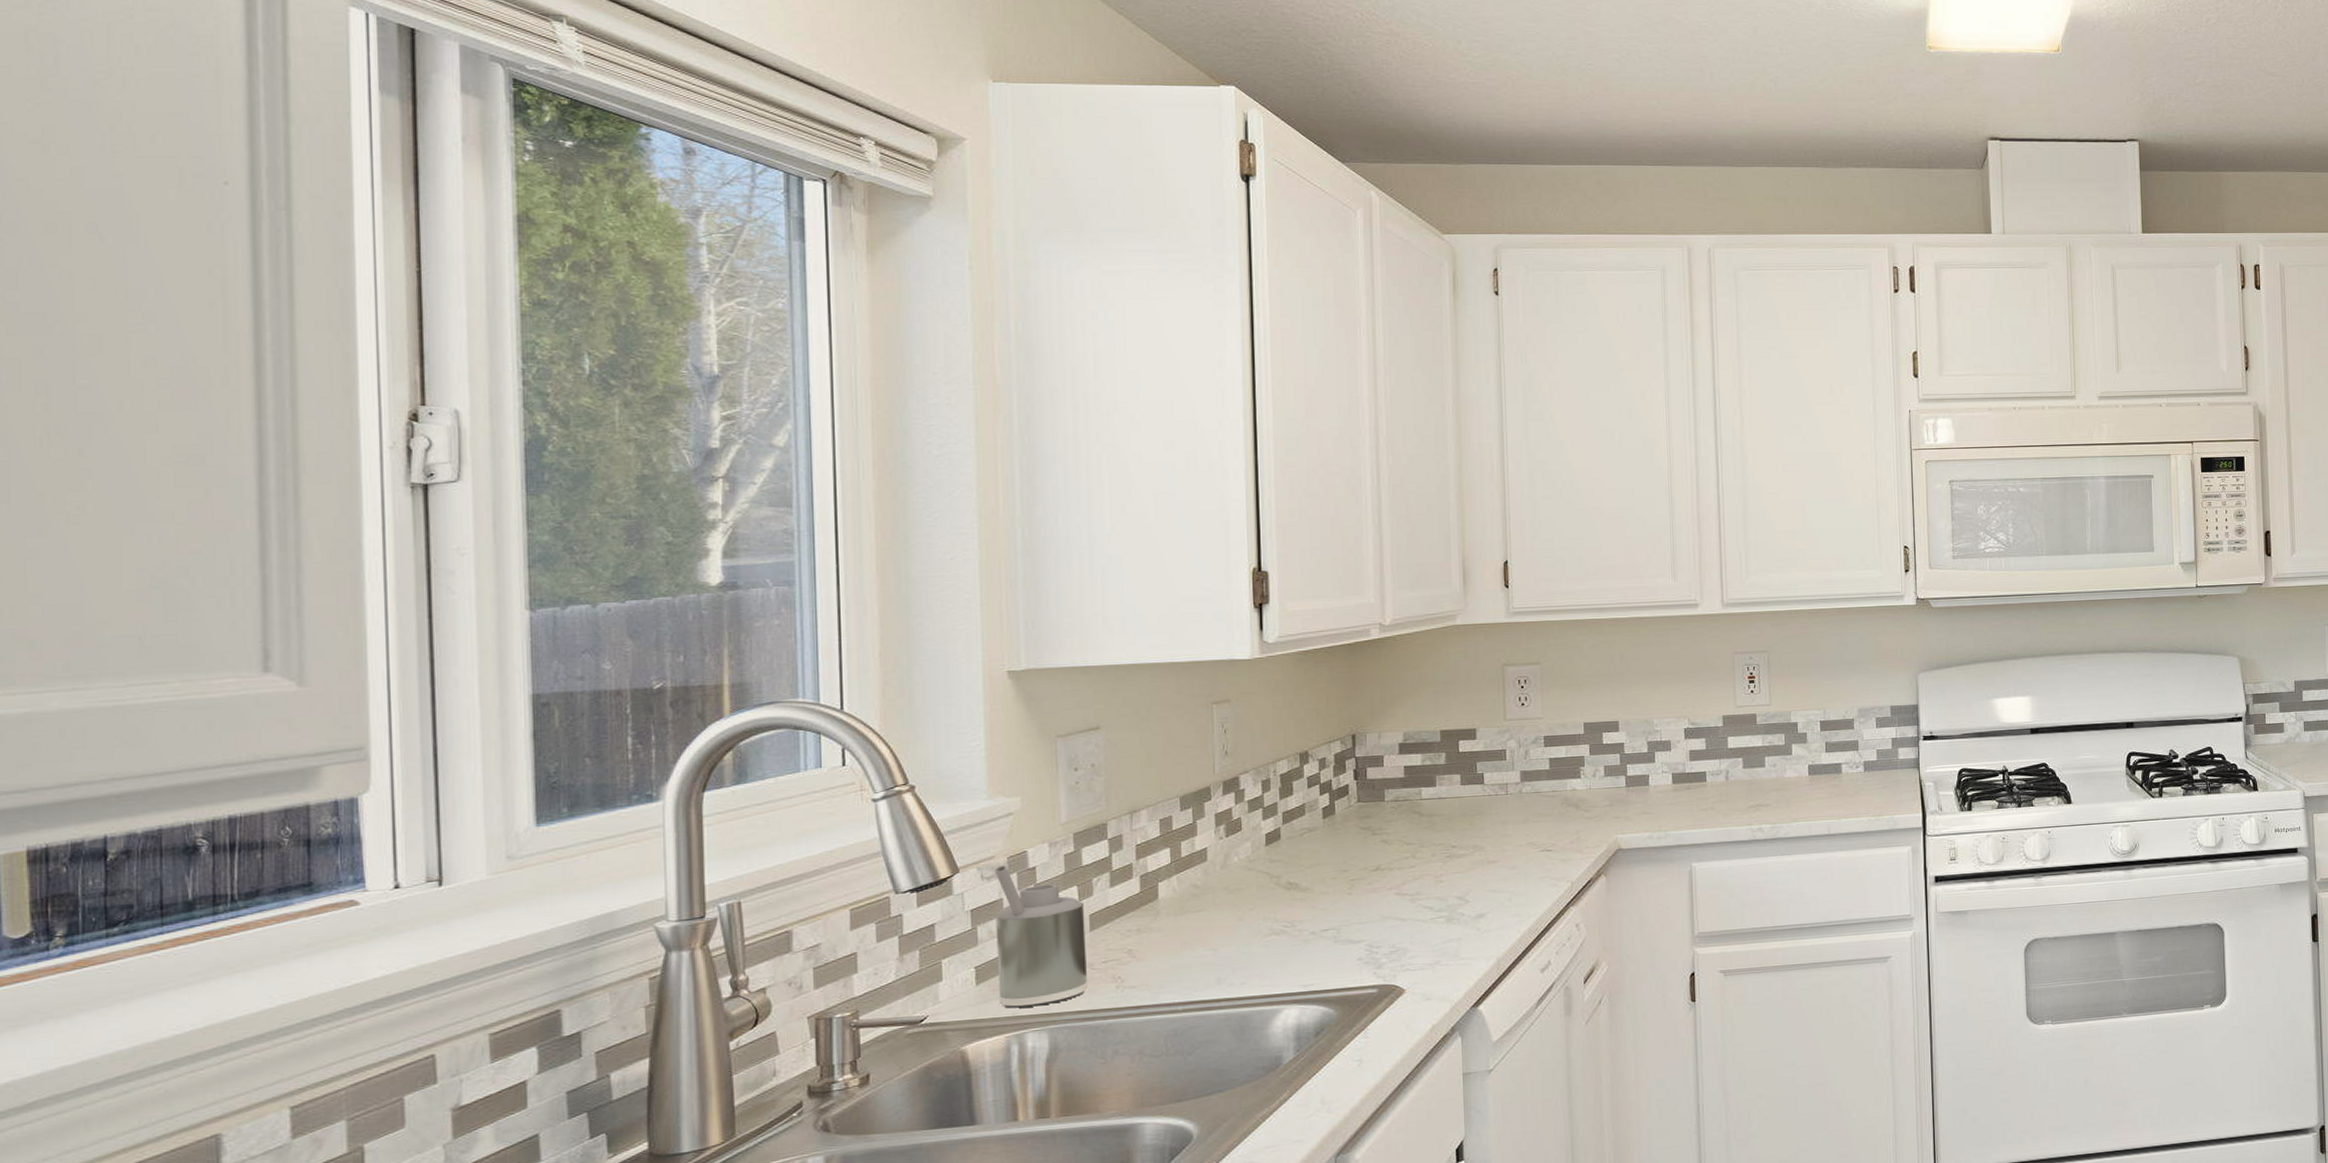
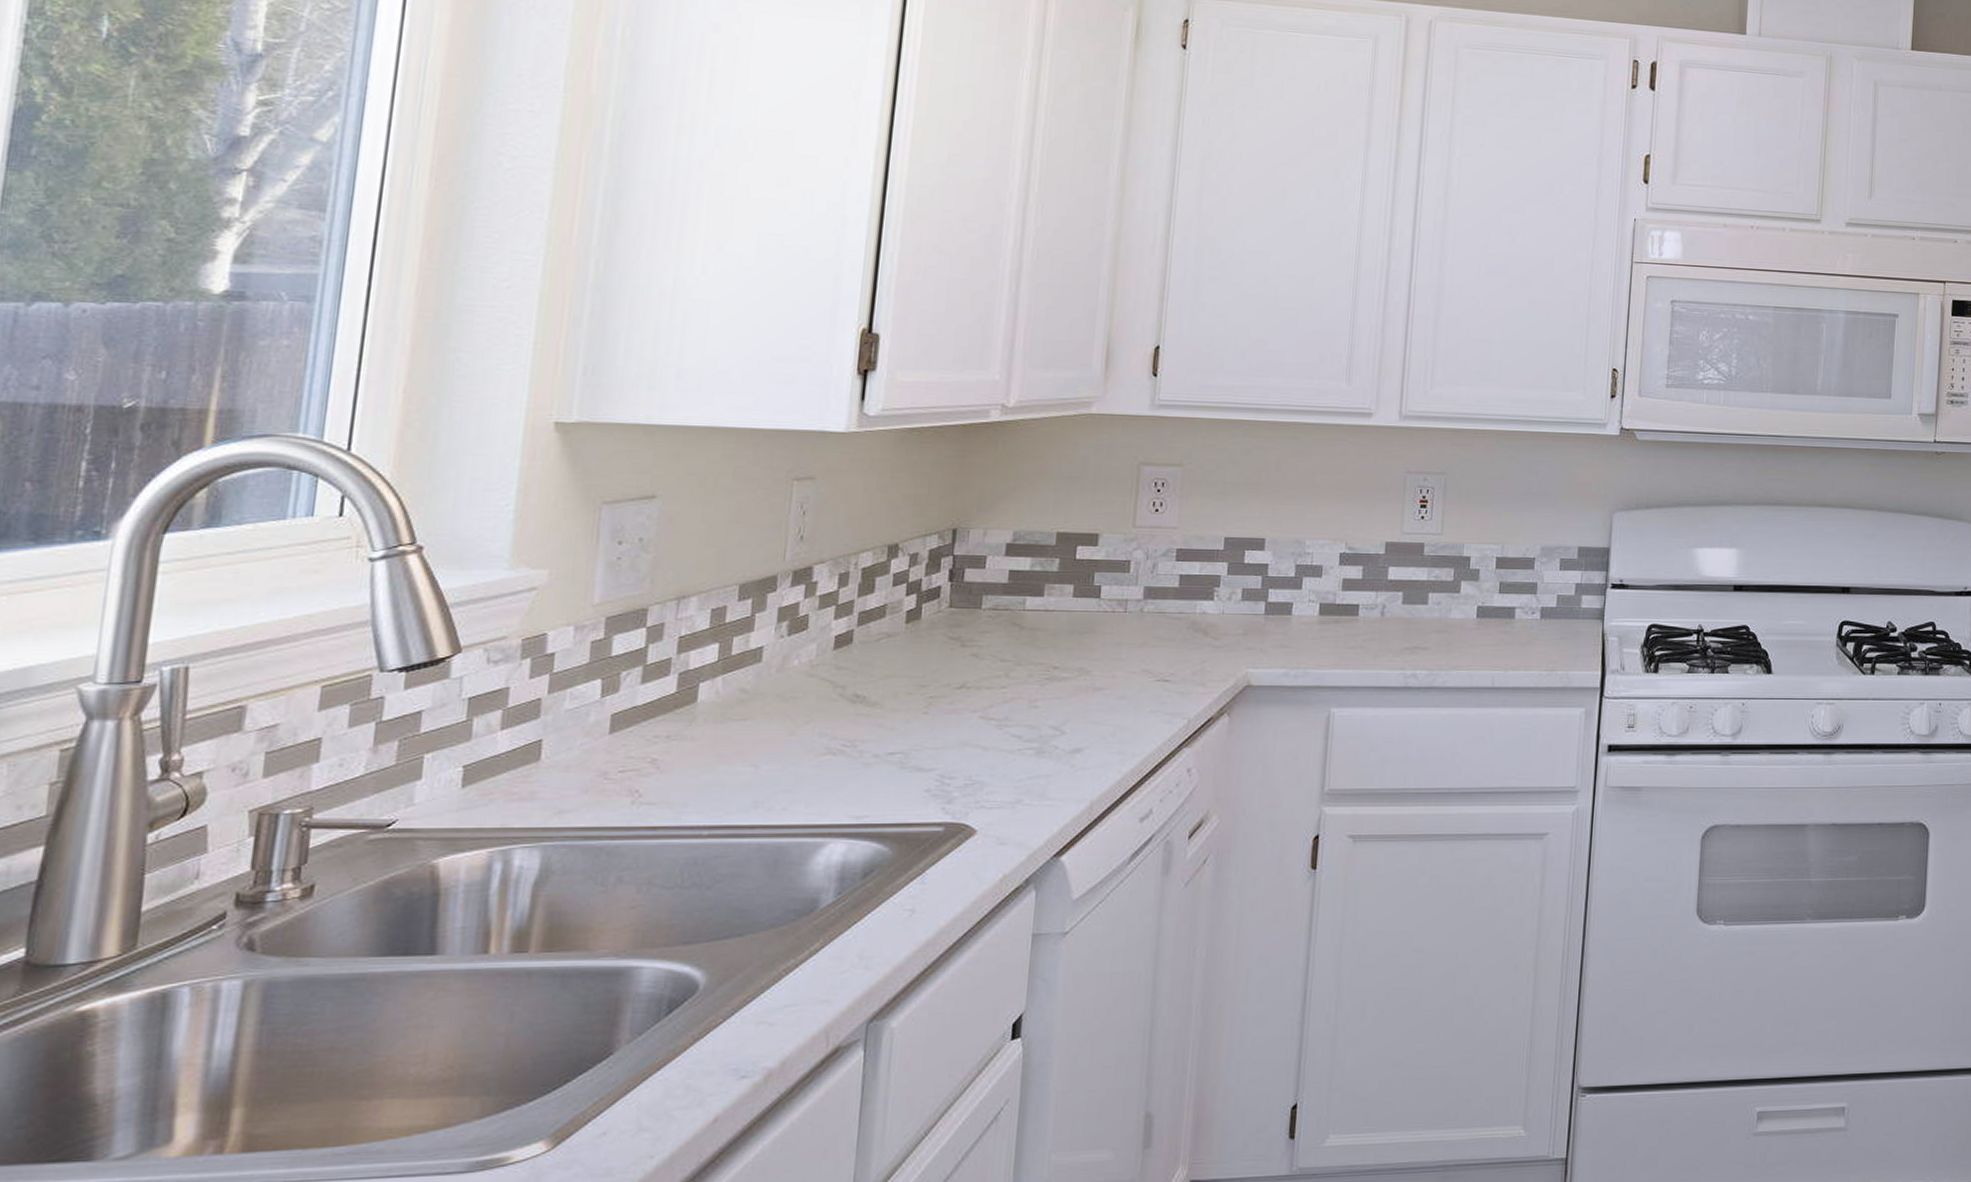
soap dispenser: present [994,865,1087,1008] -> none [487,648,607,818]

